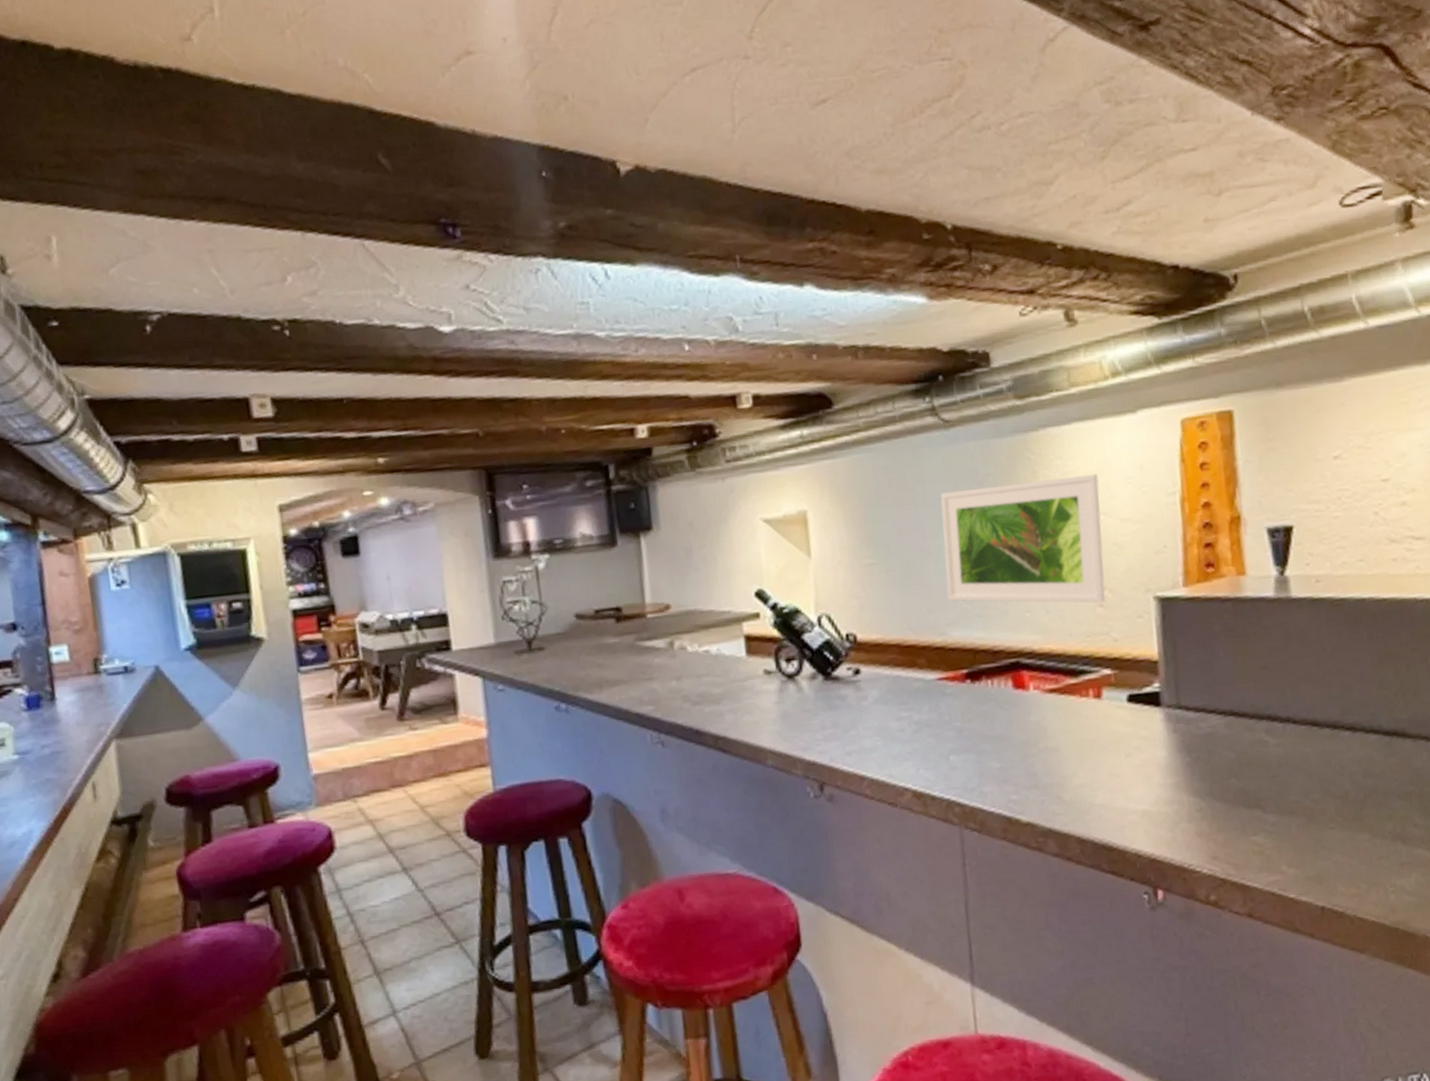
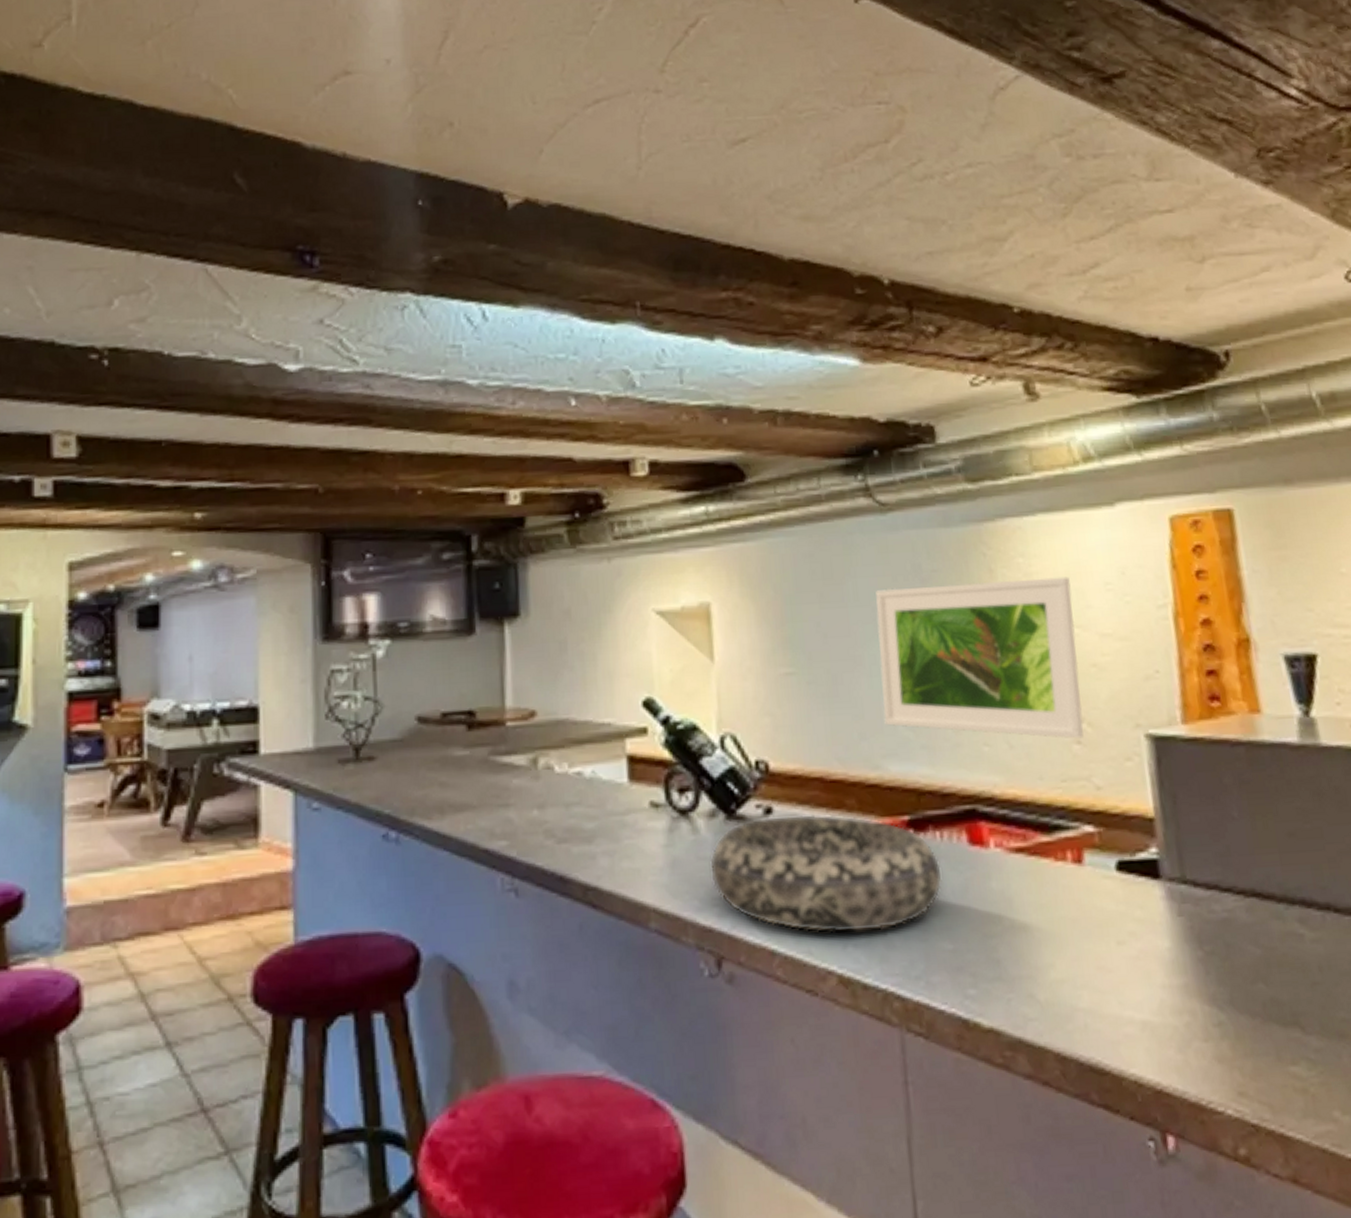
decorative bowl: none [812,672,993,761] -> present [709,814,943,934]

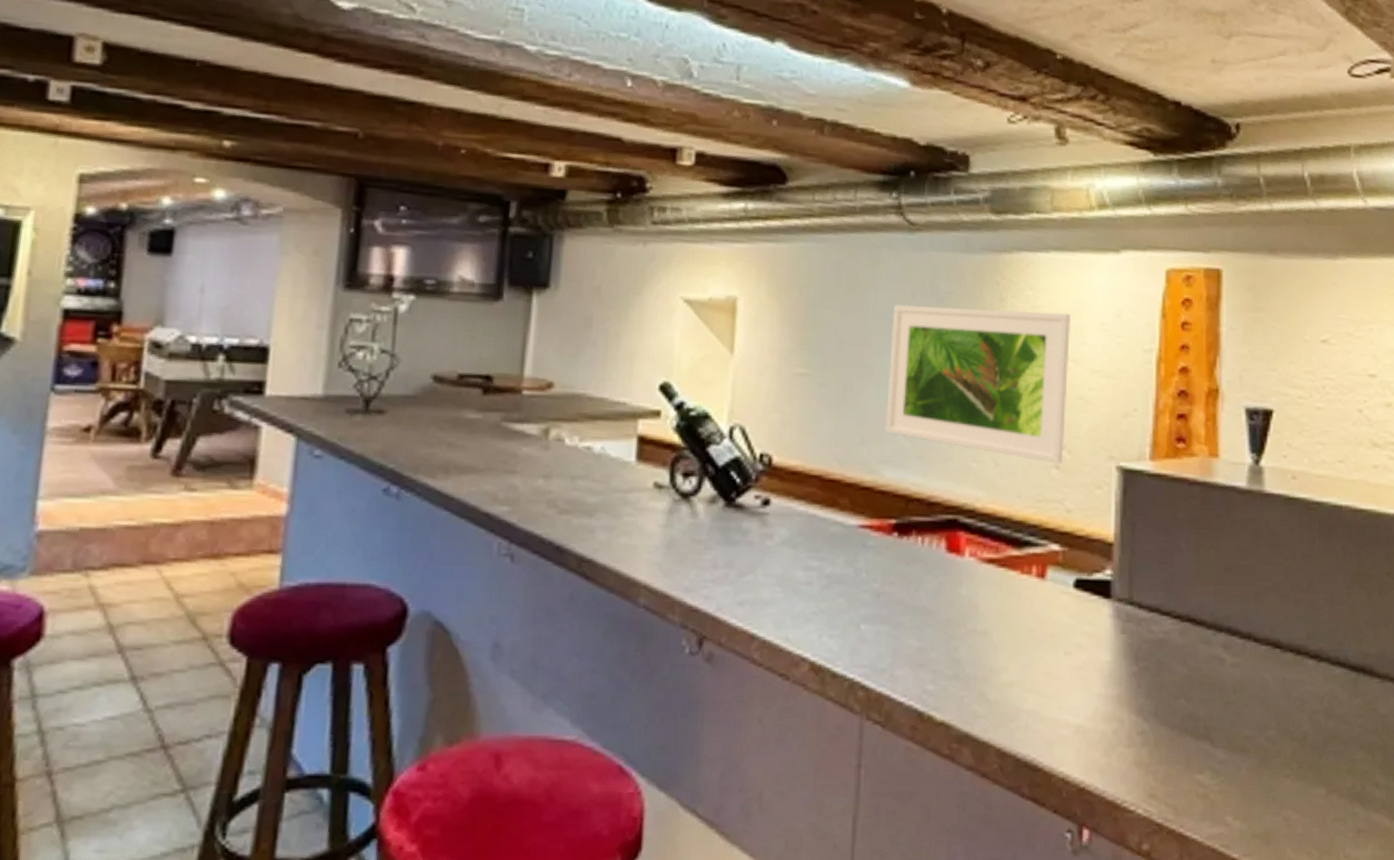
decorative bowl: present [709,814,943,934] -> none [703,508,918,625]

